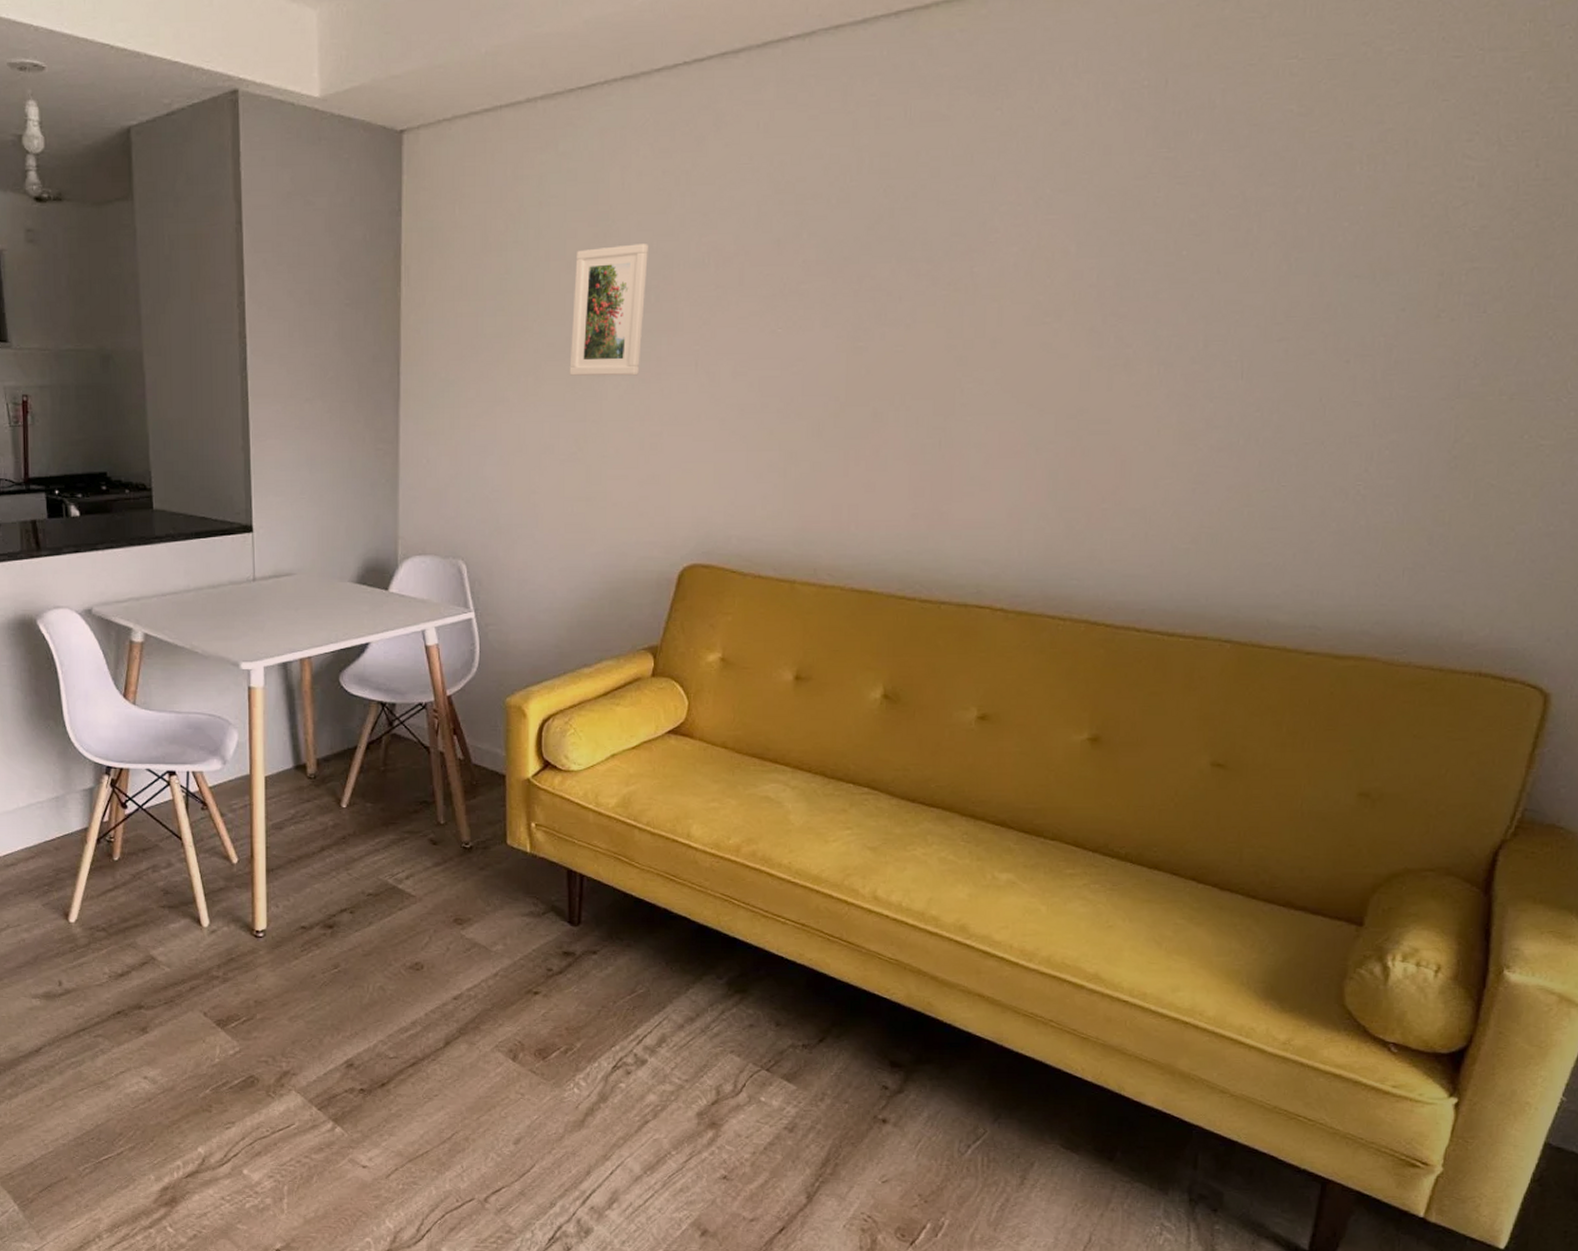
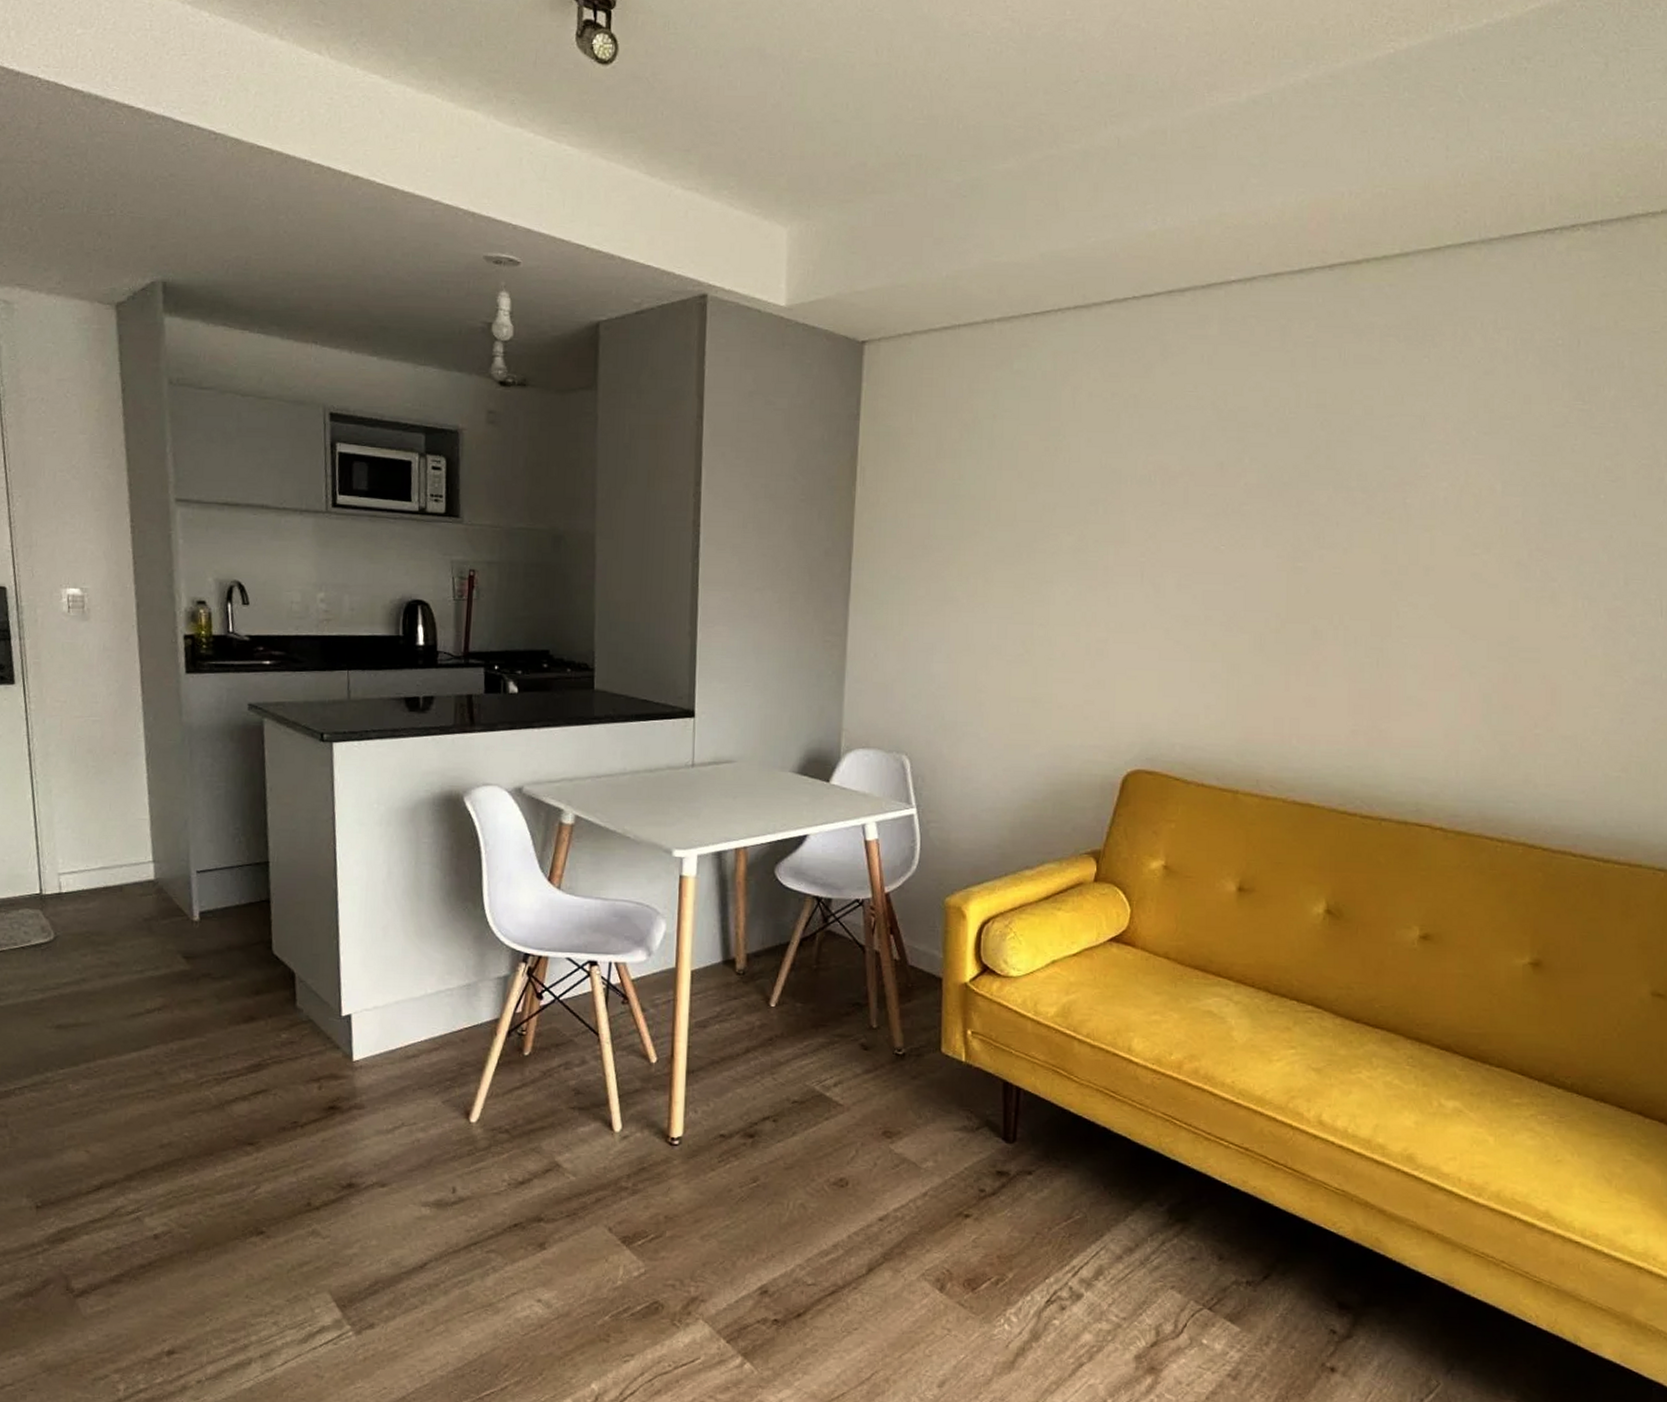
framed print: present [569,244,648,376] -> none [1018,459,1097,583]

